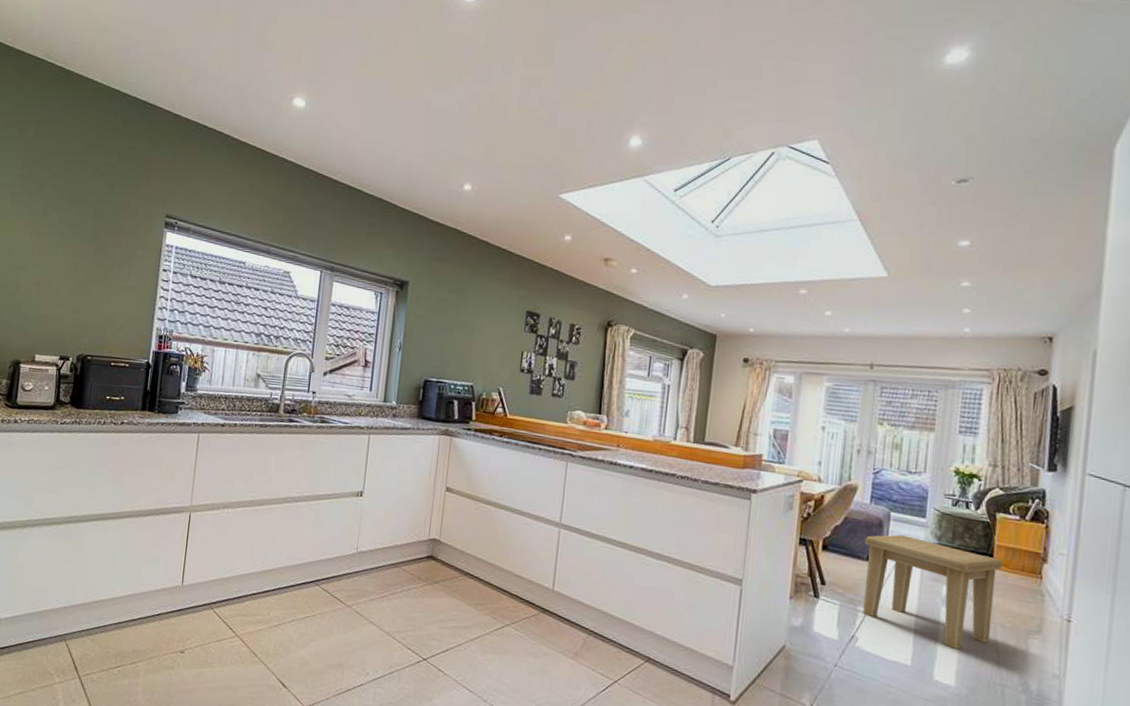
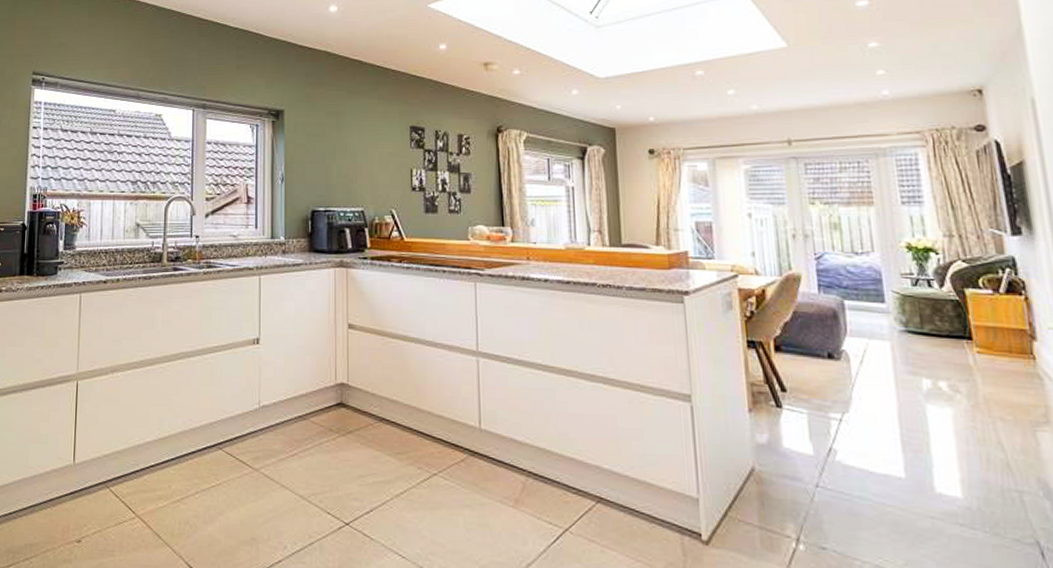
side table: present [863,534,1003,649] -> none [821,325,991,453]

